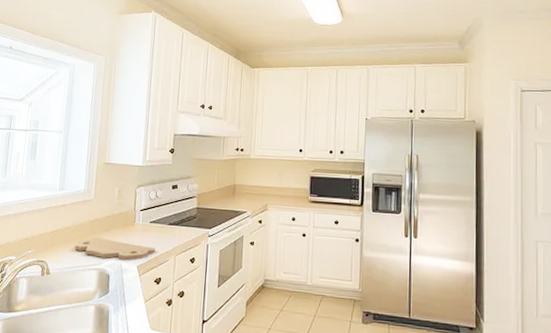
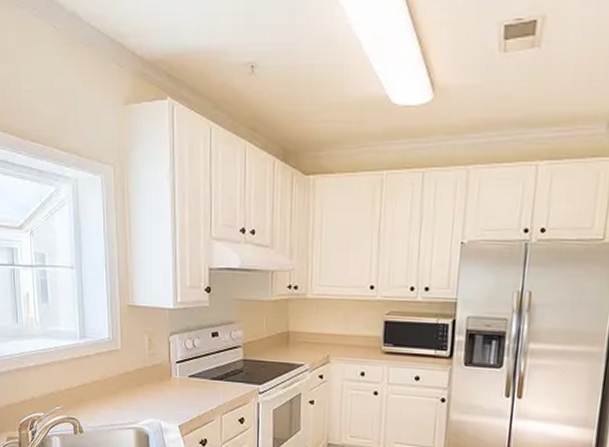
cutting board: present [74,237,155,261] -> none [106,393,198,420]

